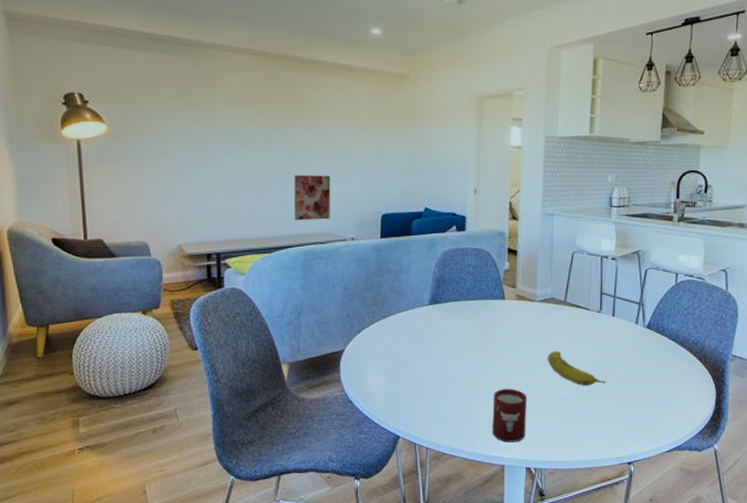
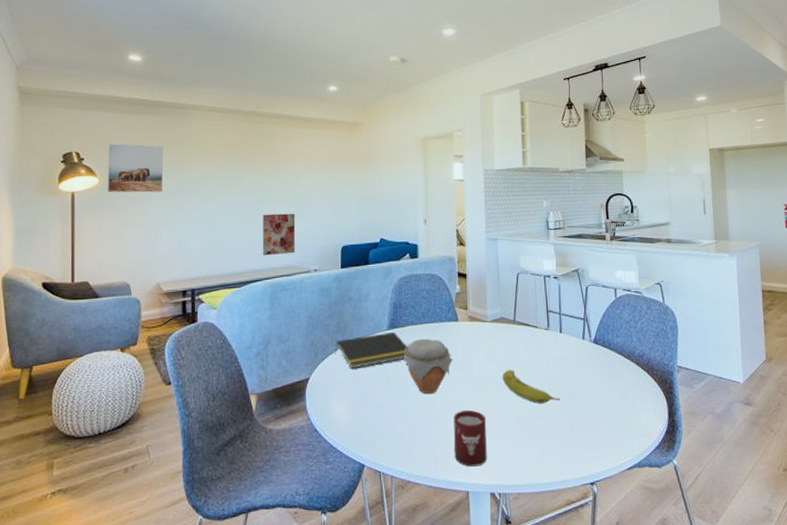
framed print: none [115,85,181,144] -> present [108,144,164,193]
notepad: none [372,307,449,343] -> present [335,331,408,369]
jar: none [444,315,496,372] -> present [403,338,452,395]

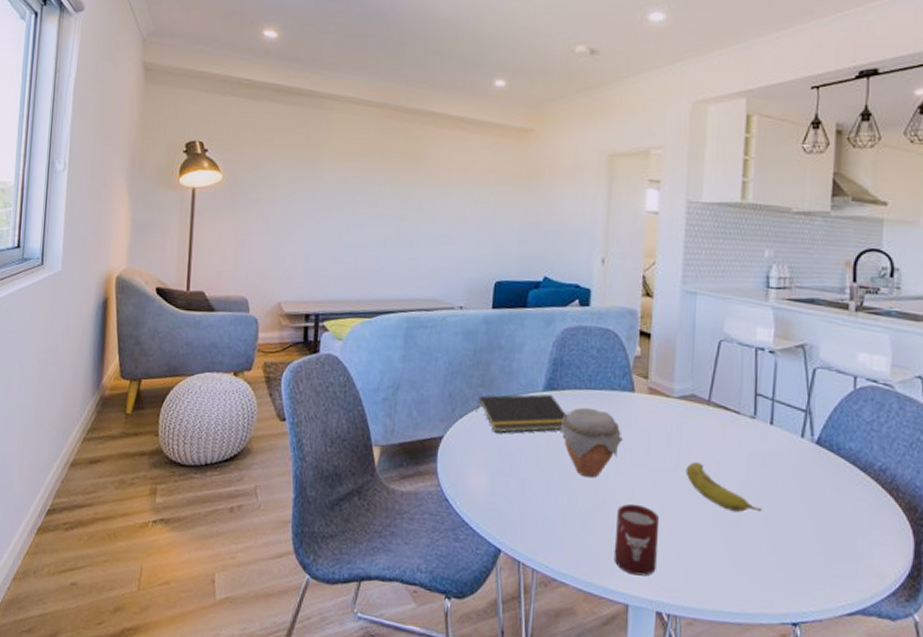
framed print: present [108,144,164,193] -> none [231,135,295,196]
wall art: present [262,213,296,256] -> none [399,233,442,285]

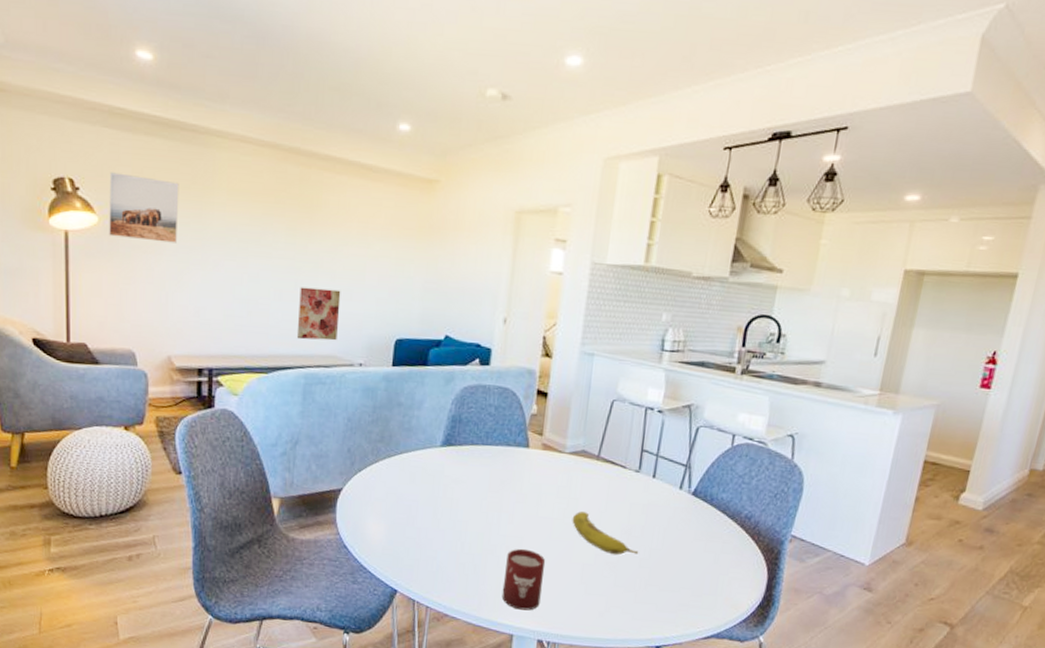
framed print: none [231,135,295,196] -> present [109,172,179,243]
wall art: none [399,233,442,285] -> present [296,287,341,341]
notepad: present [476,394,567,433] -> none [375,449,463,486]
jar: present [560,407,623,478] -> none [456,462,515,526]

